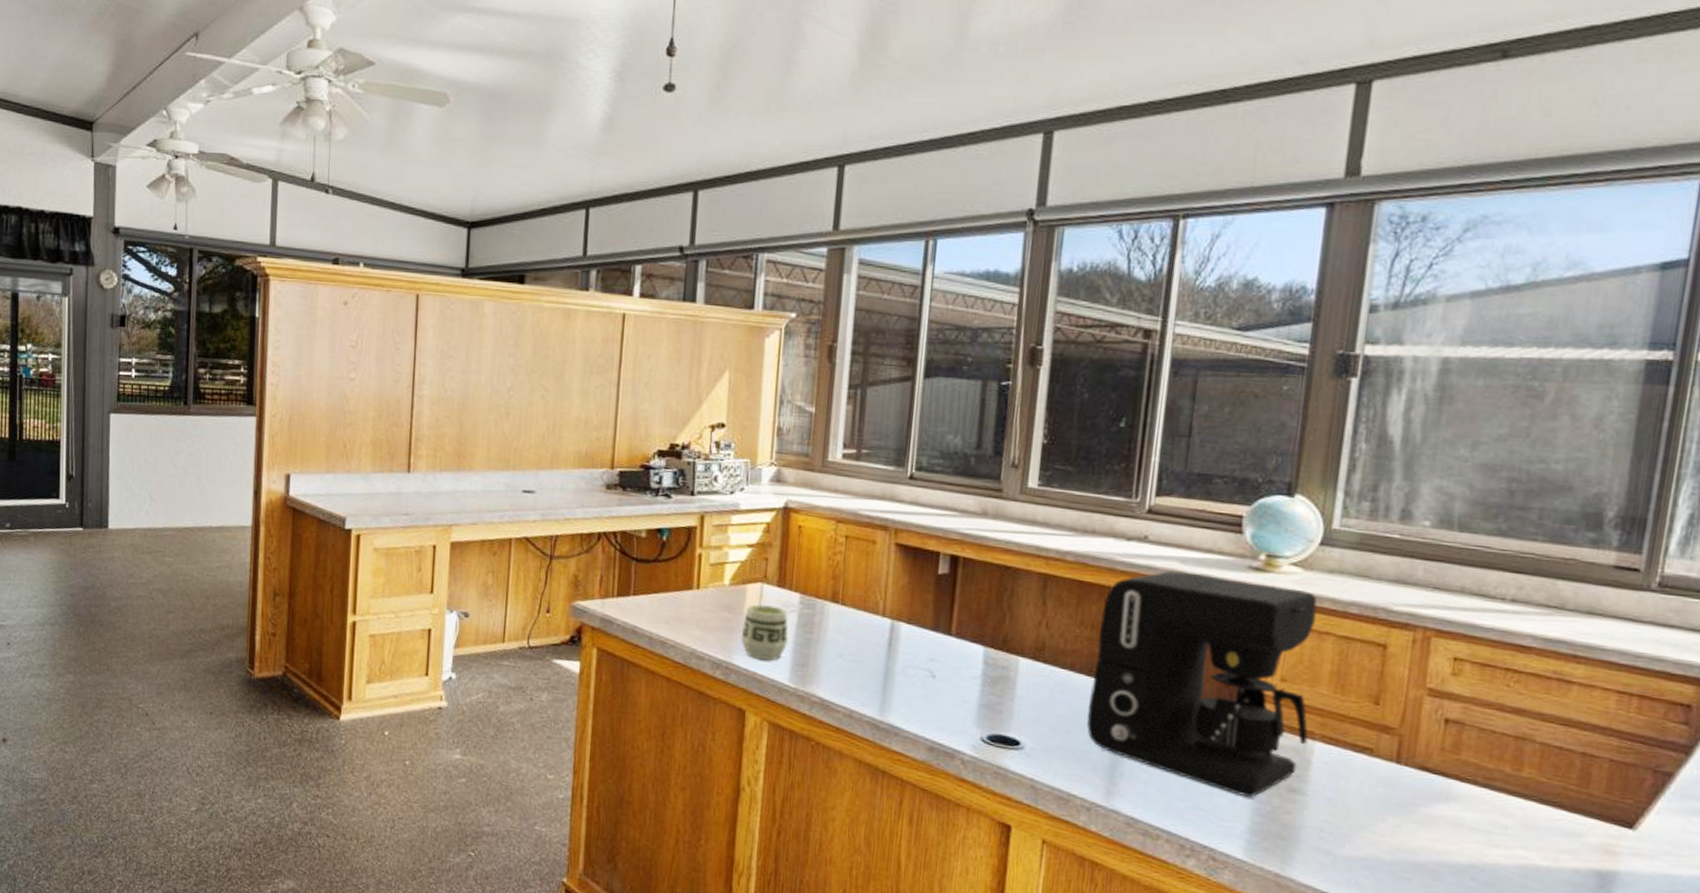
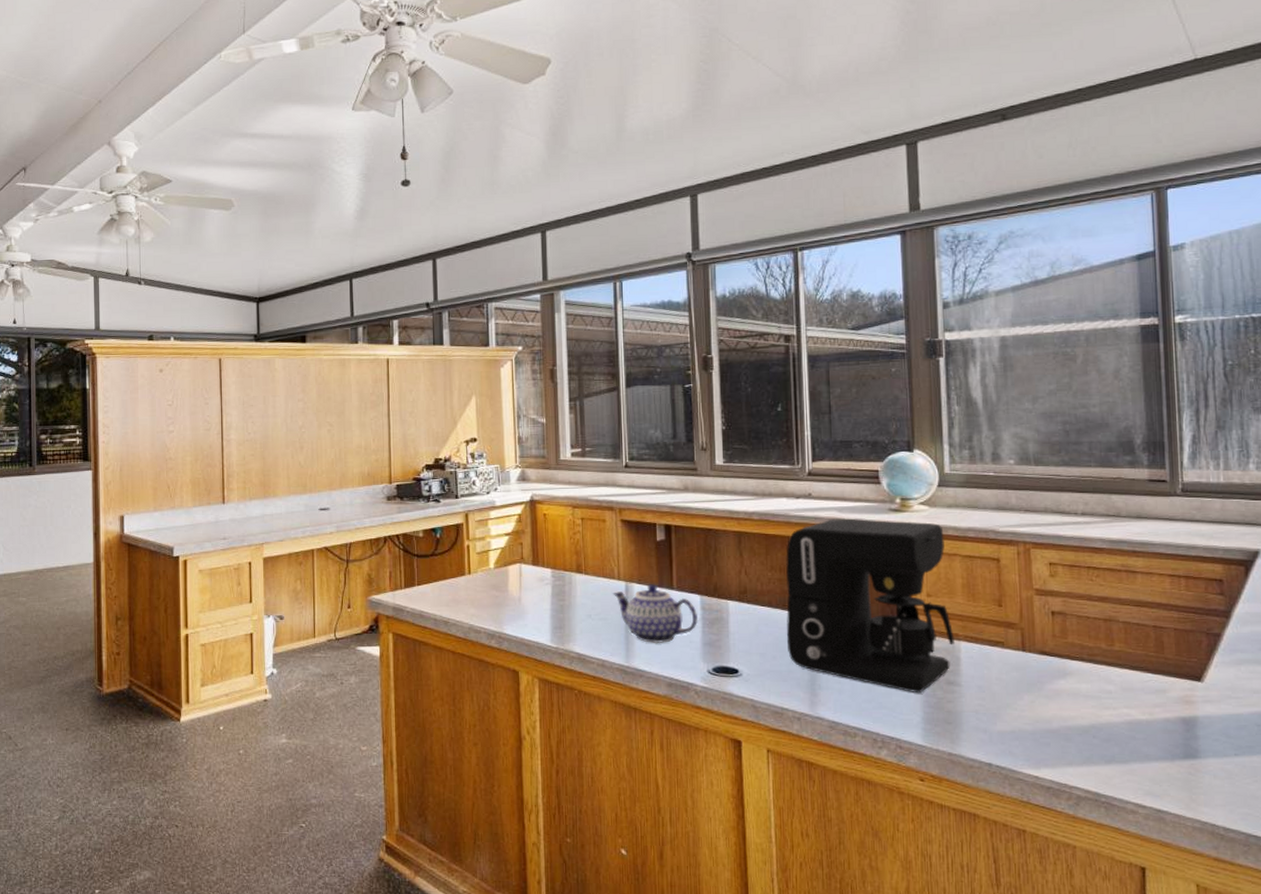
cup: present [740,604,788,660] -> none [508,581,546,626]
teapot: none [873,625,978,699] -> present [613,583,699,644]

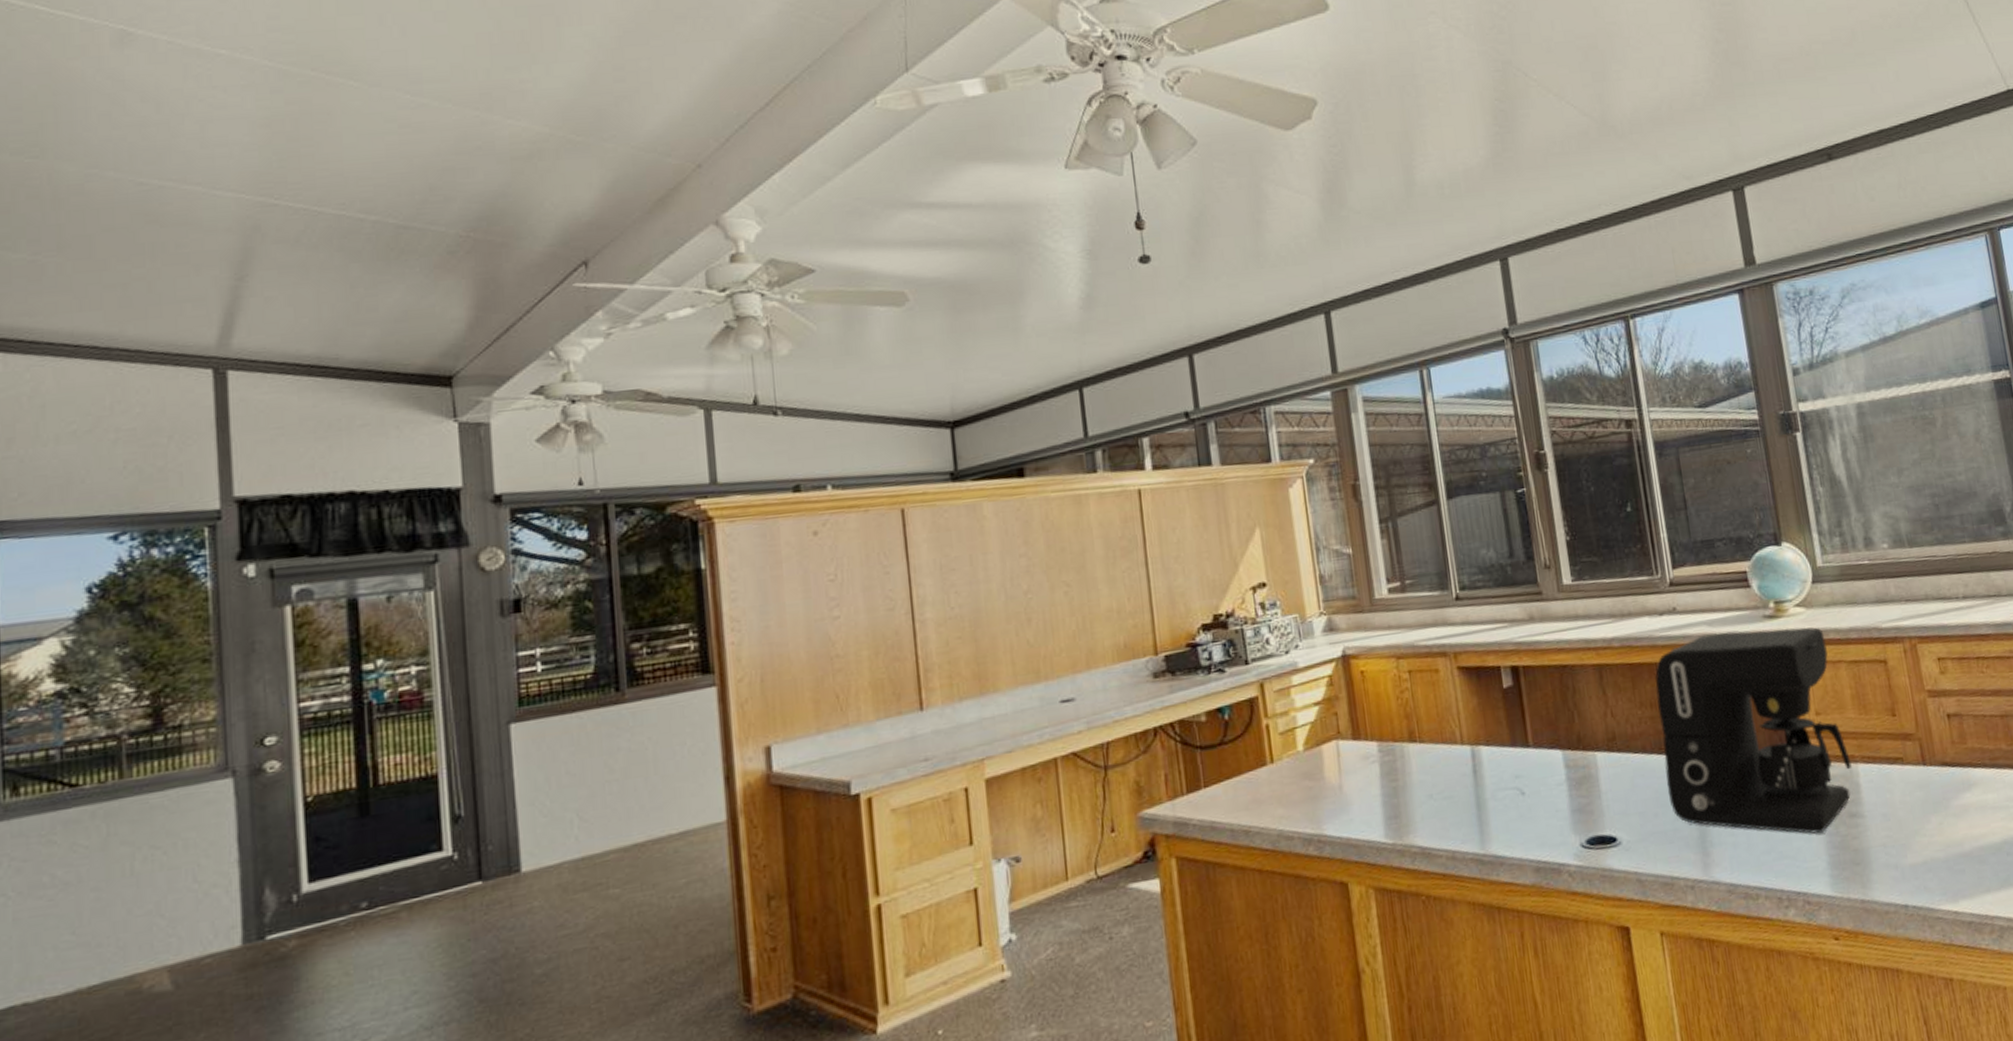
teapot: present [613,583,699,644] -> none [1456,742,1564,820]

